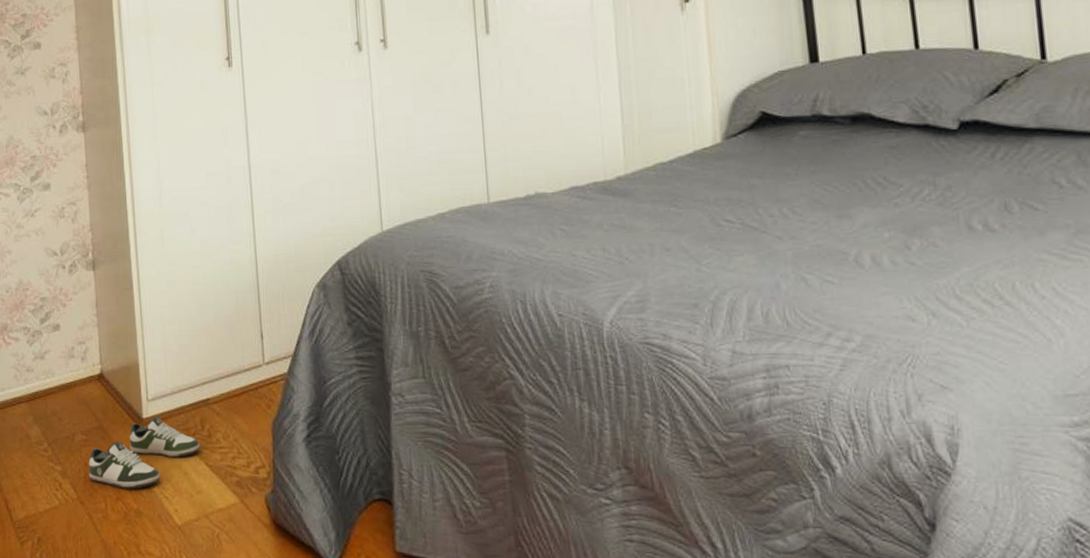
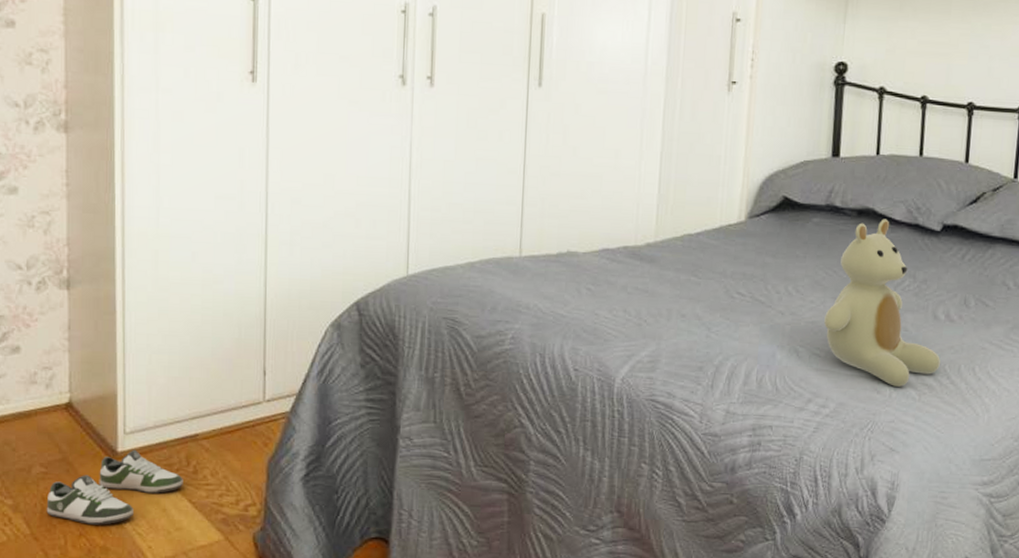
stuffed bear: none [831,123,987,312] -> present [824,219,940,387]

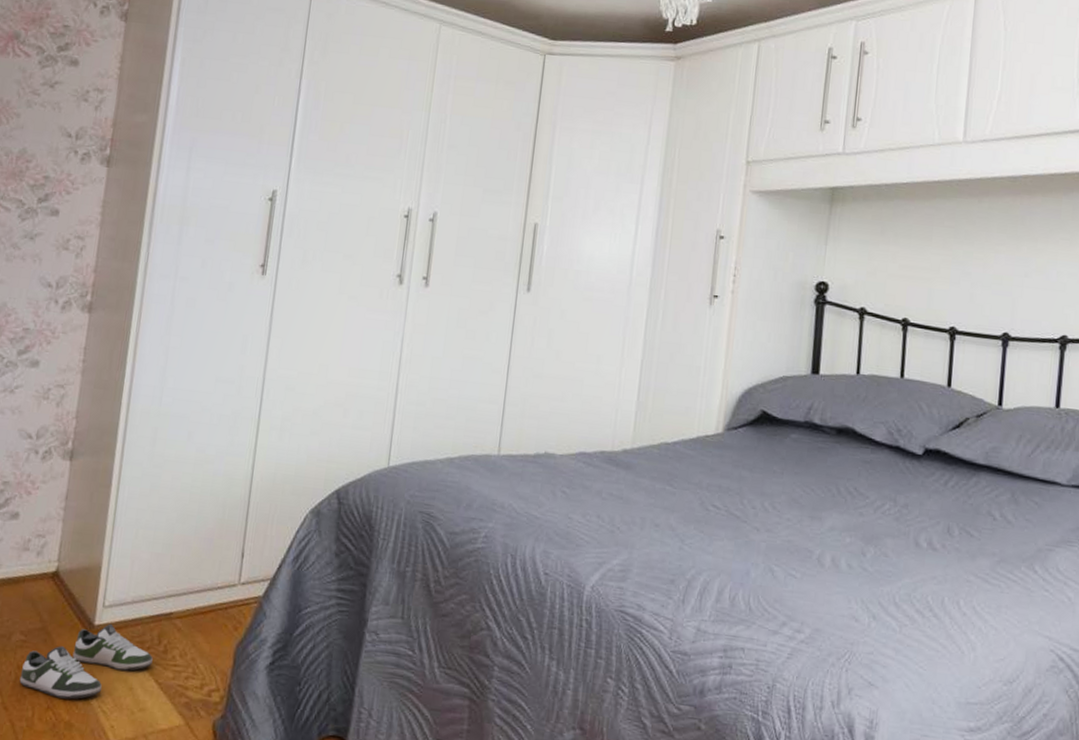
stuffed bear: present [824,219,940,387] -> none [801,439,923,616]

